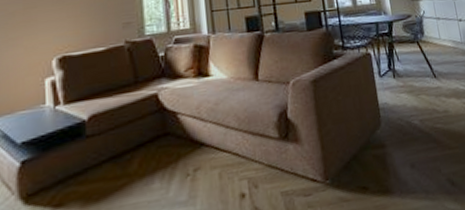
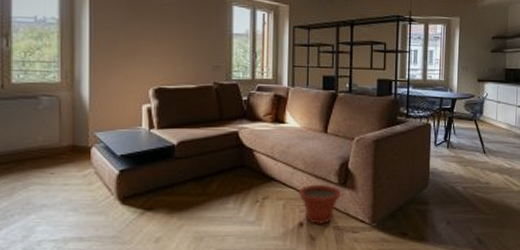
plant pot: none [235,140,284,194] -> present [299,184,341,225]

